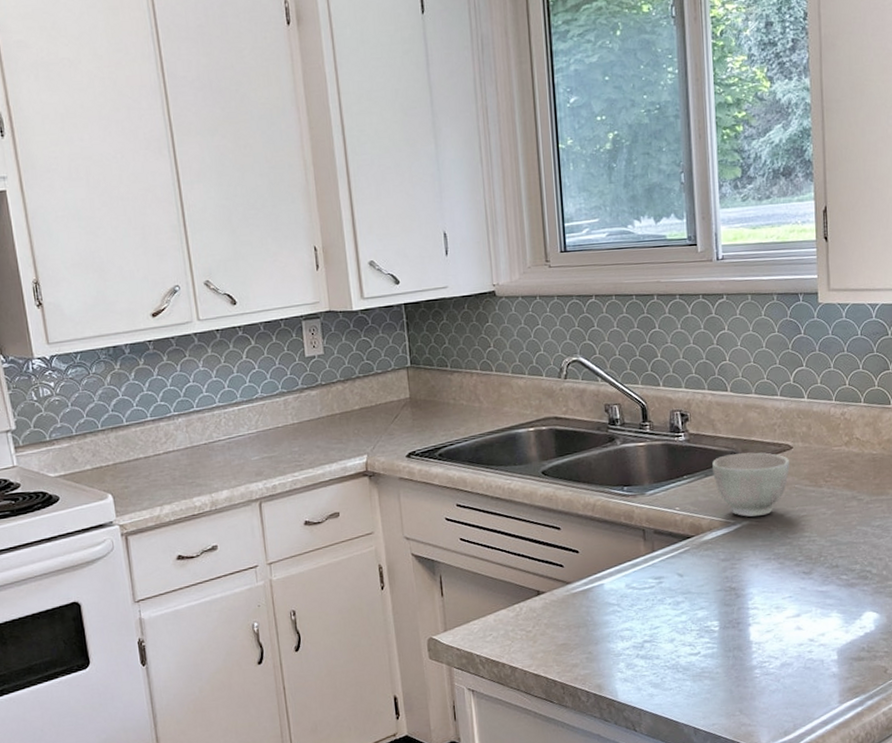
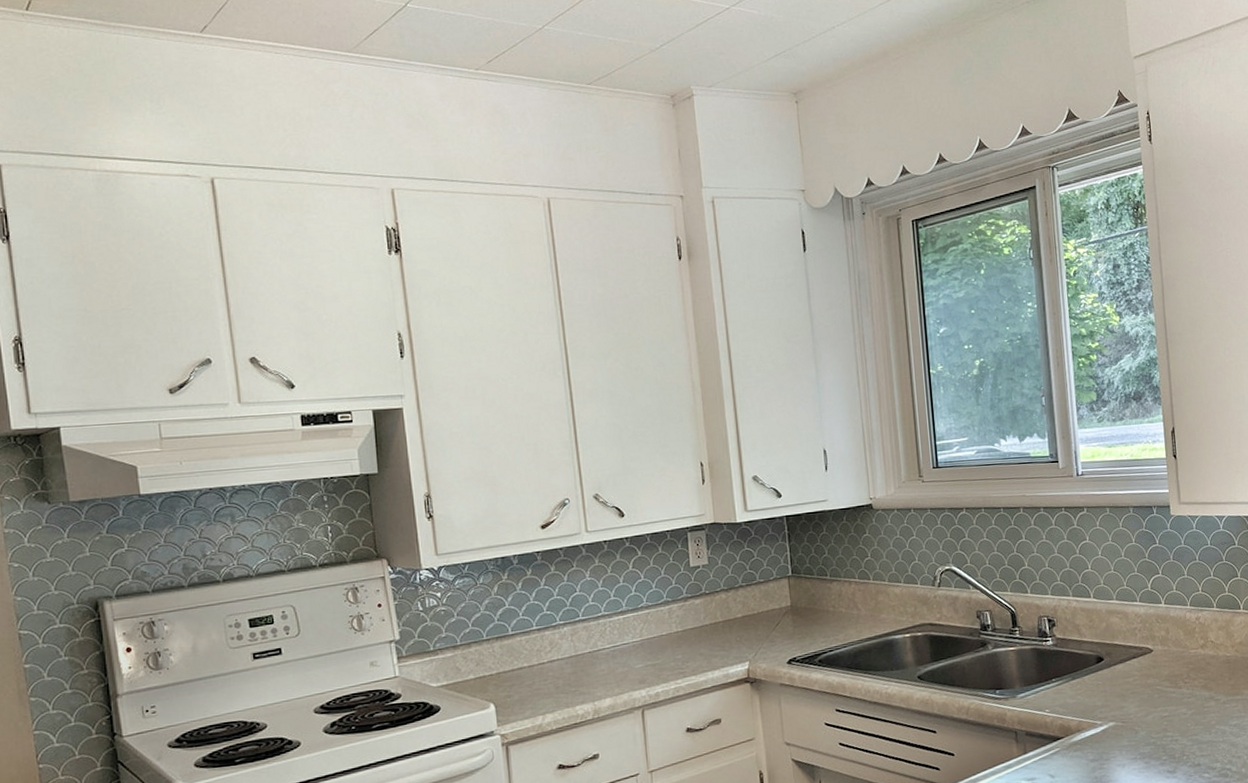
bowl: present [712,452,790,517] -> none [1079,655,1151,718]

